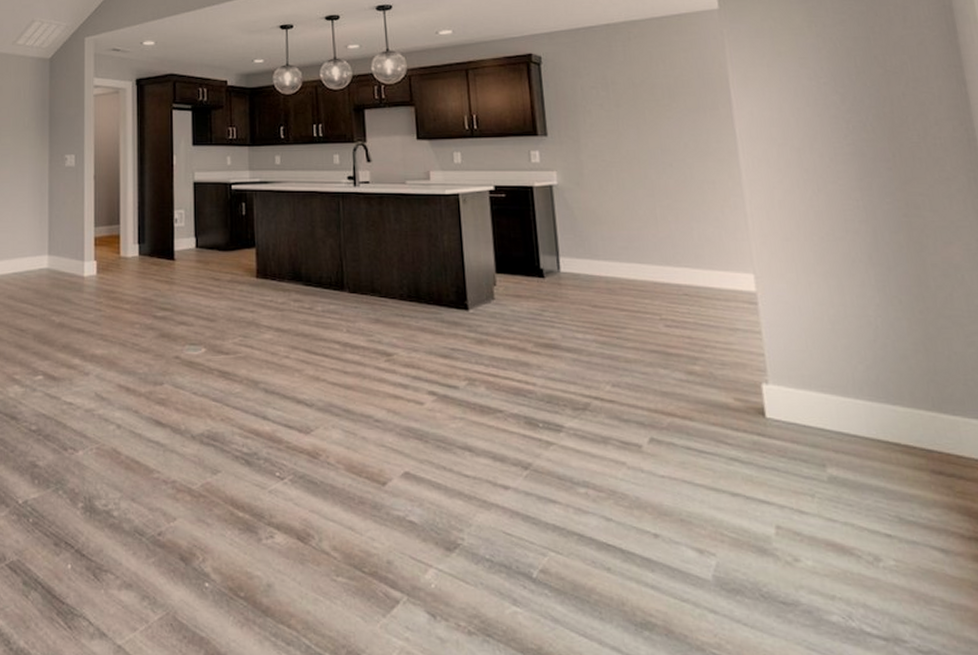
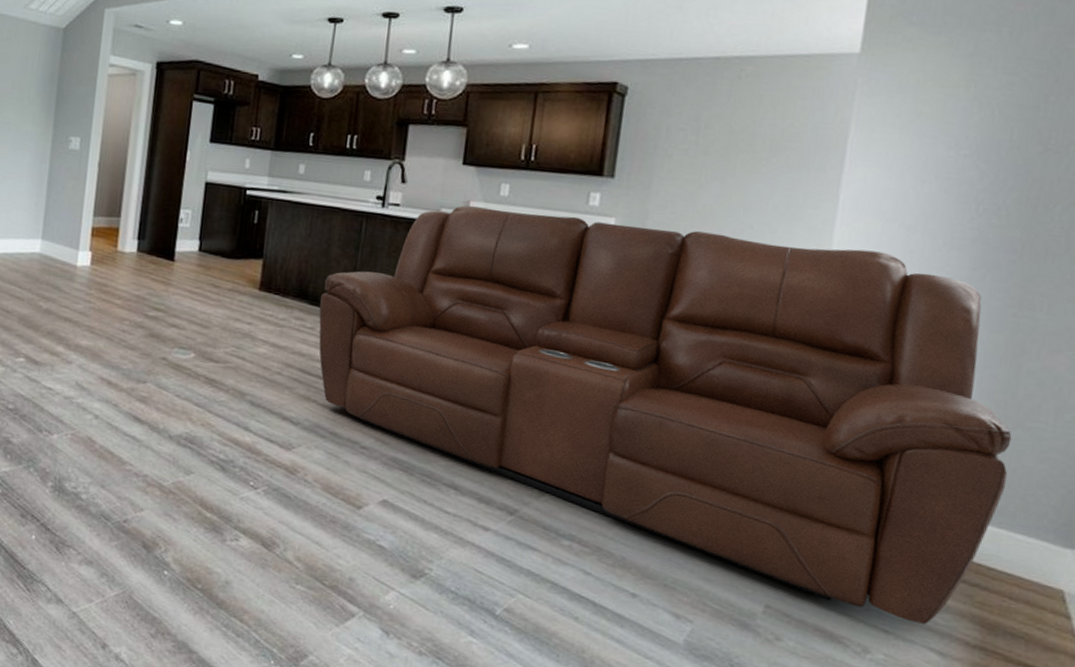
sofa: none [314,174,948,522] -> present [319,205,1012,625]

